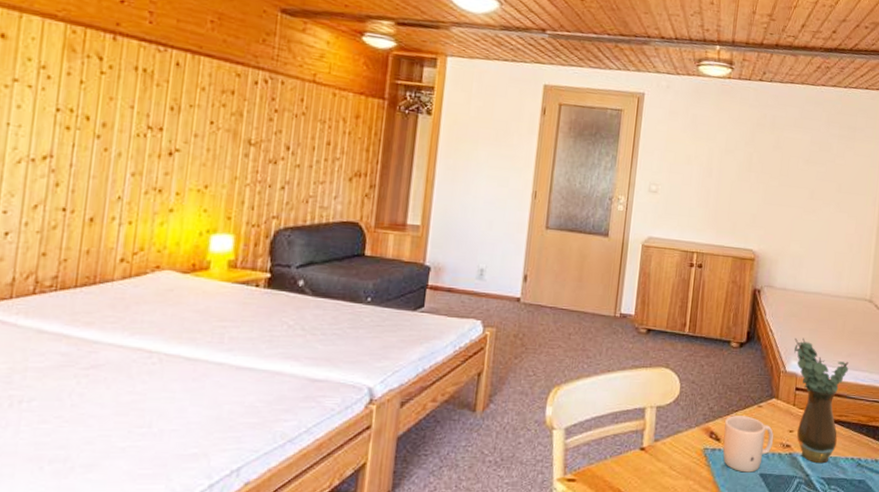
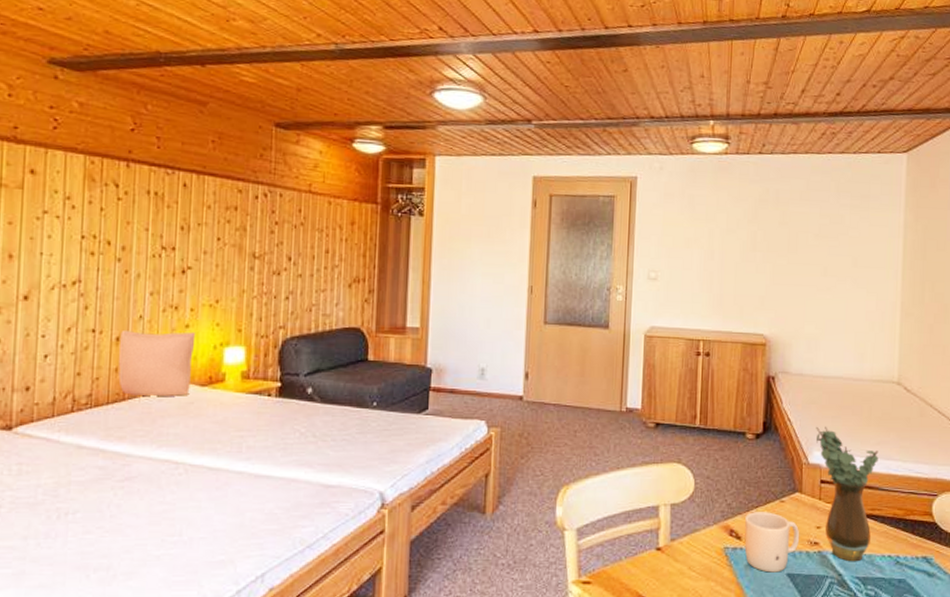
pillow: none [89,210,181,283] -> present [118,329,196,397]

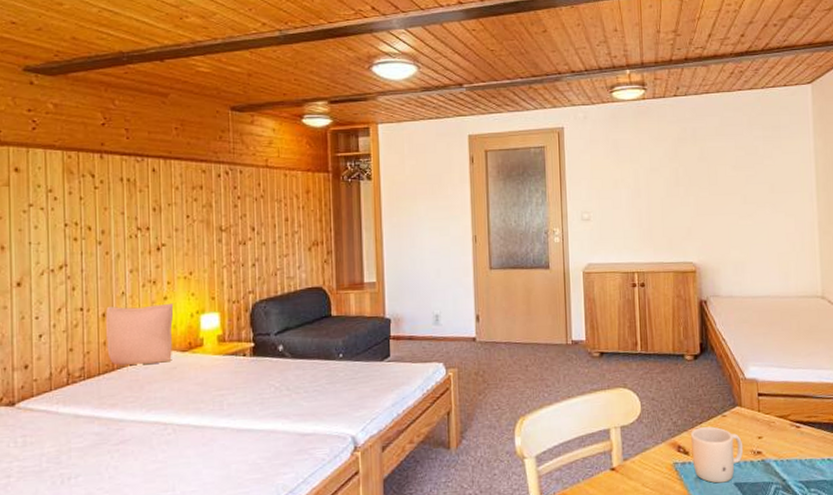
vase: present [816,426,879,562] -> none [749,343,810,468]

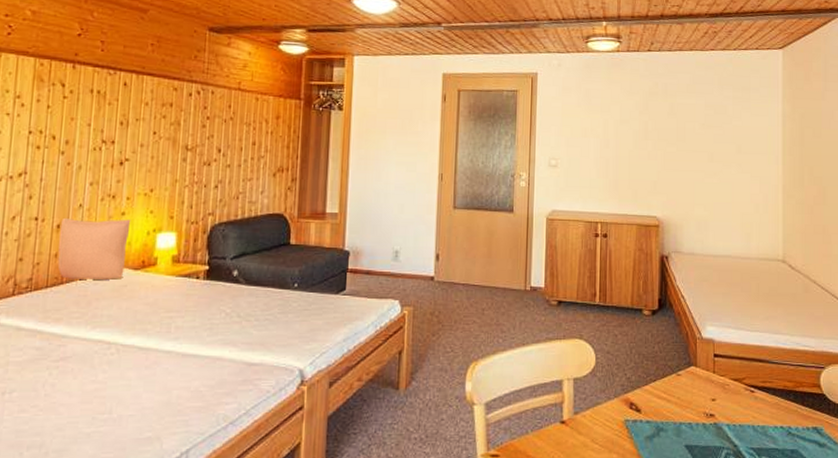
mug: present [691,426,744,483] -> none [644,385,696,444]

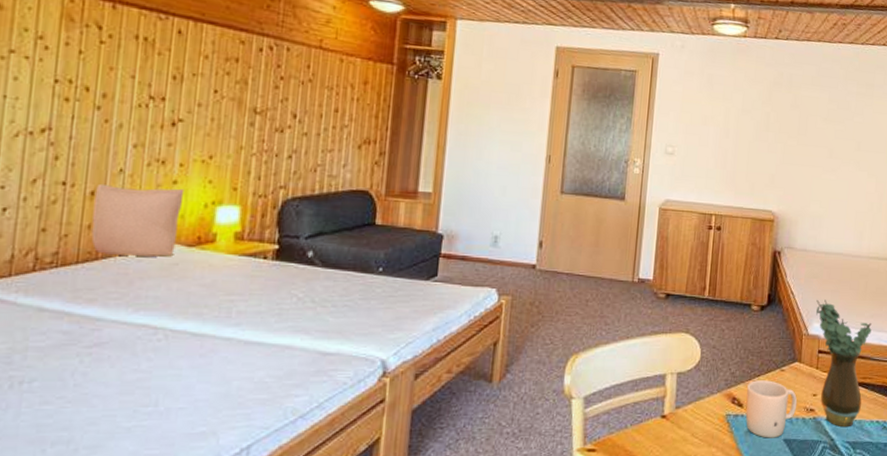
mug: none [644,385,696,444] -> present [745,380,798,438]
vase: none [708,302,767,433] -> present [816,299,872,428]

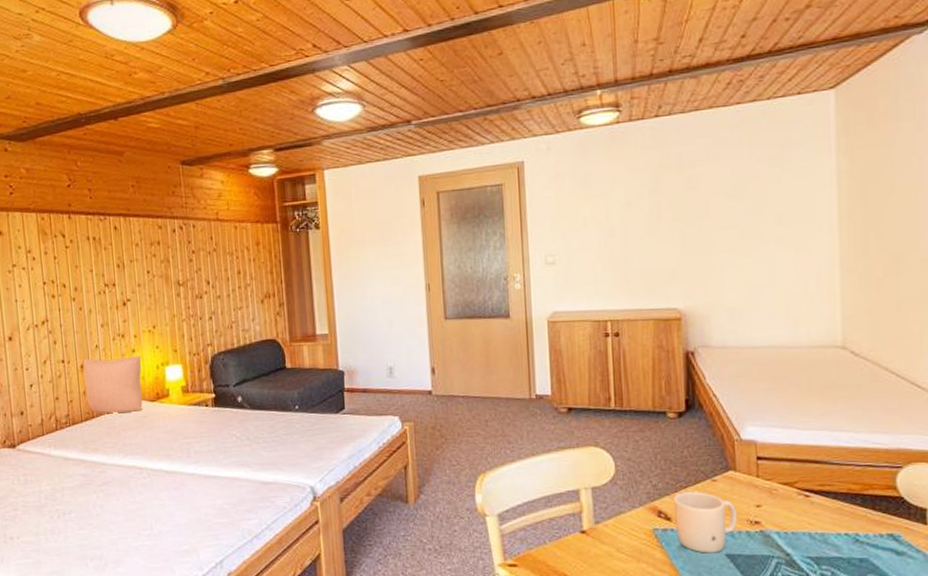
vase: present [816,299,872,428] -> none [747,400,825,541]

